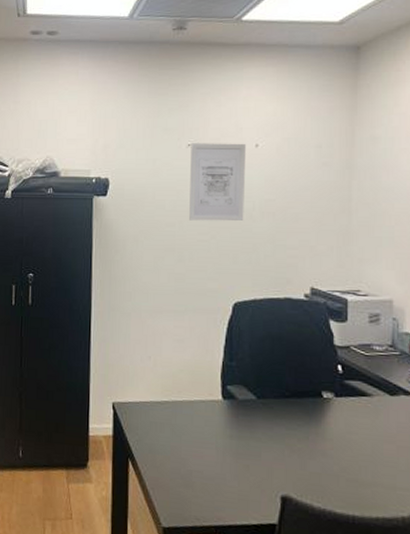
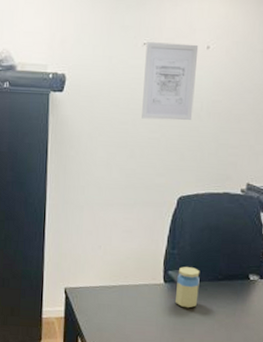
jar: none [237,381,264,430] -> present [176,267,200,308]

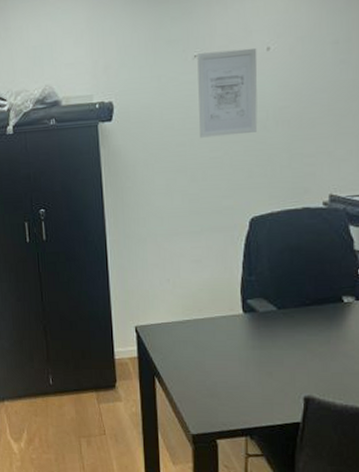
jar: present [176,267,200,308] -> none [258,294,284,339]

